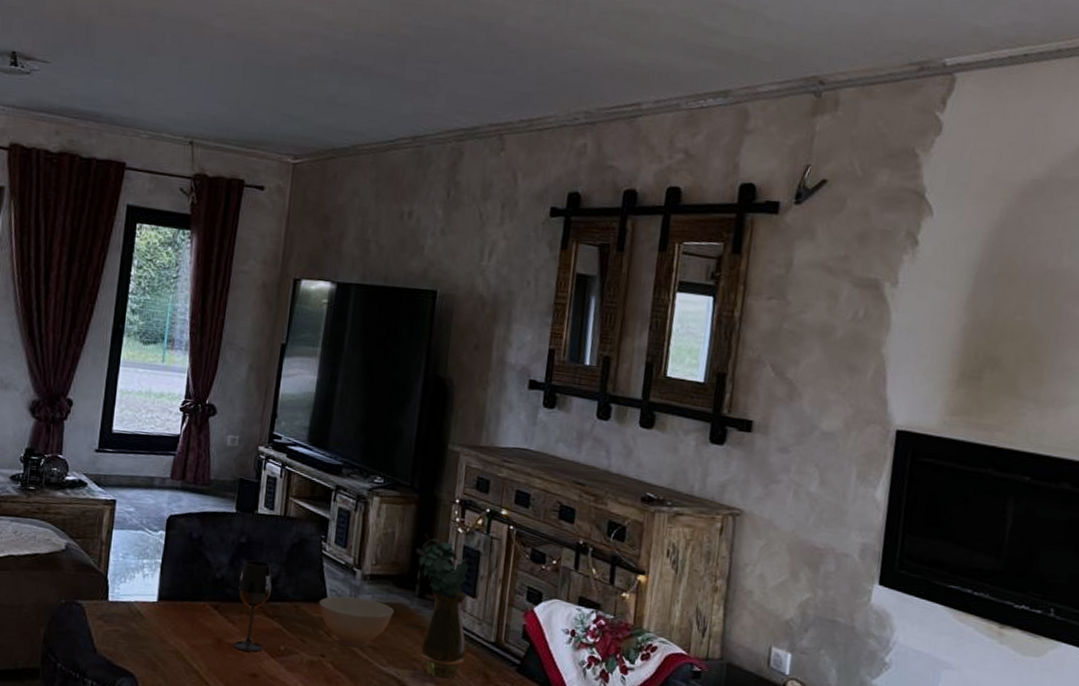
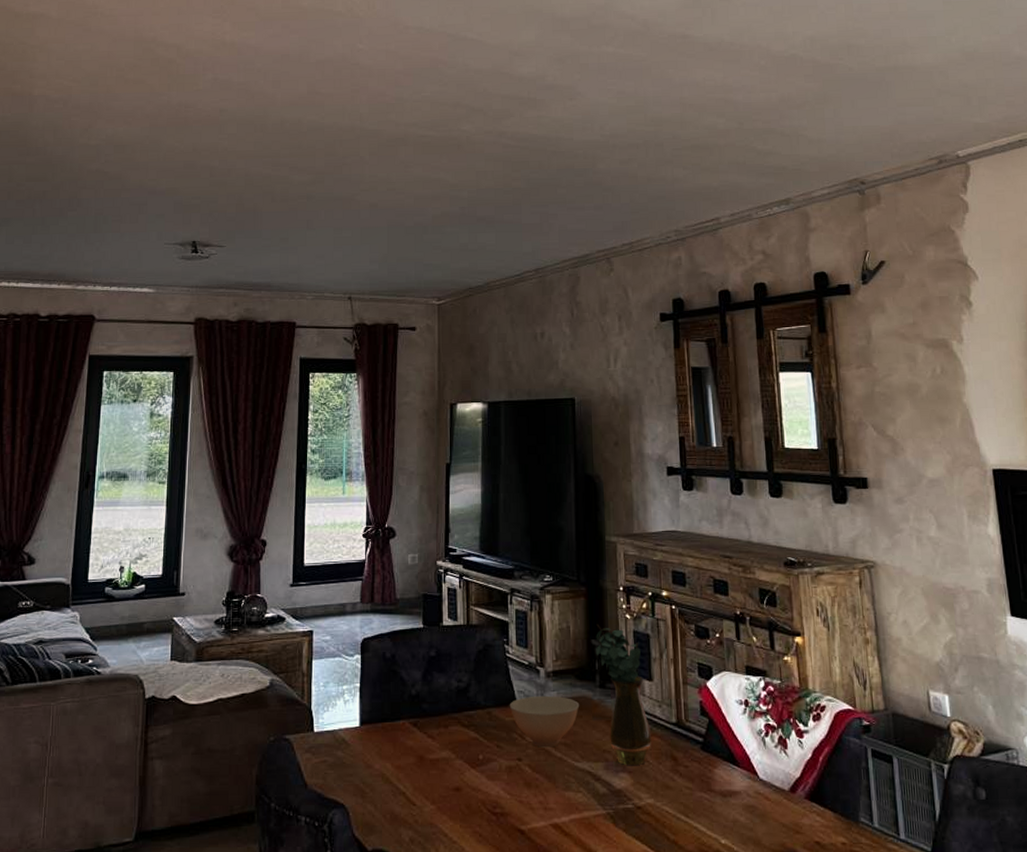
wine glass: present [233,559,272,652] -> none [433,671,465,765]

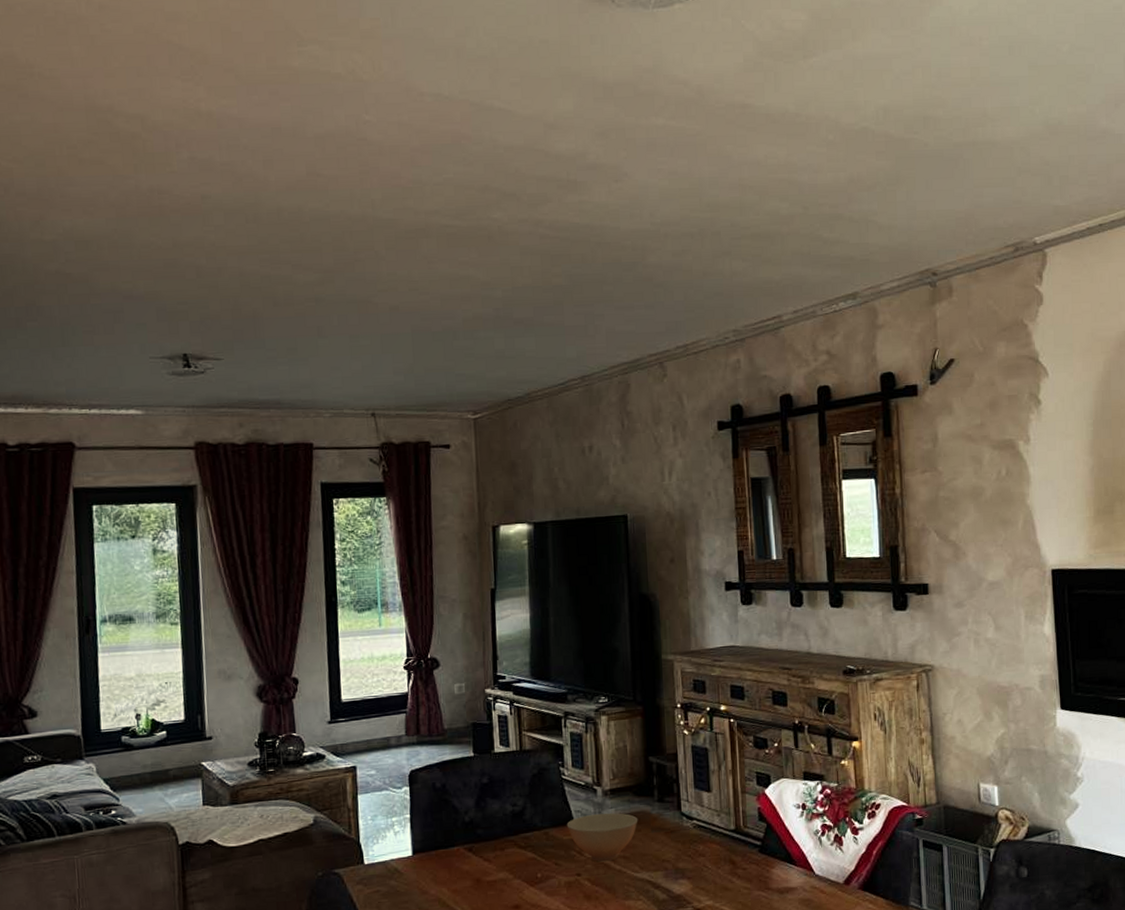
vase: present [596,623,651,765] -> none [653,740,710,872]

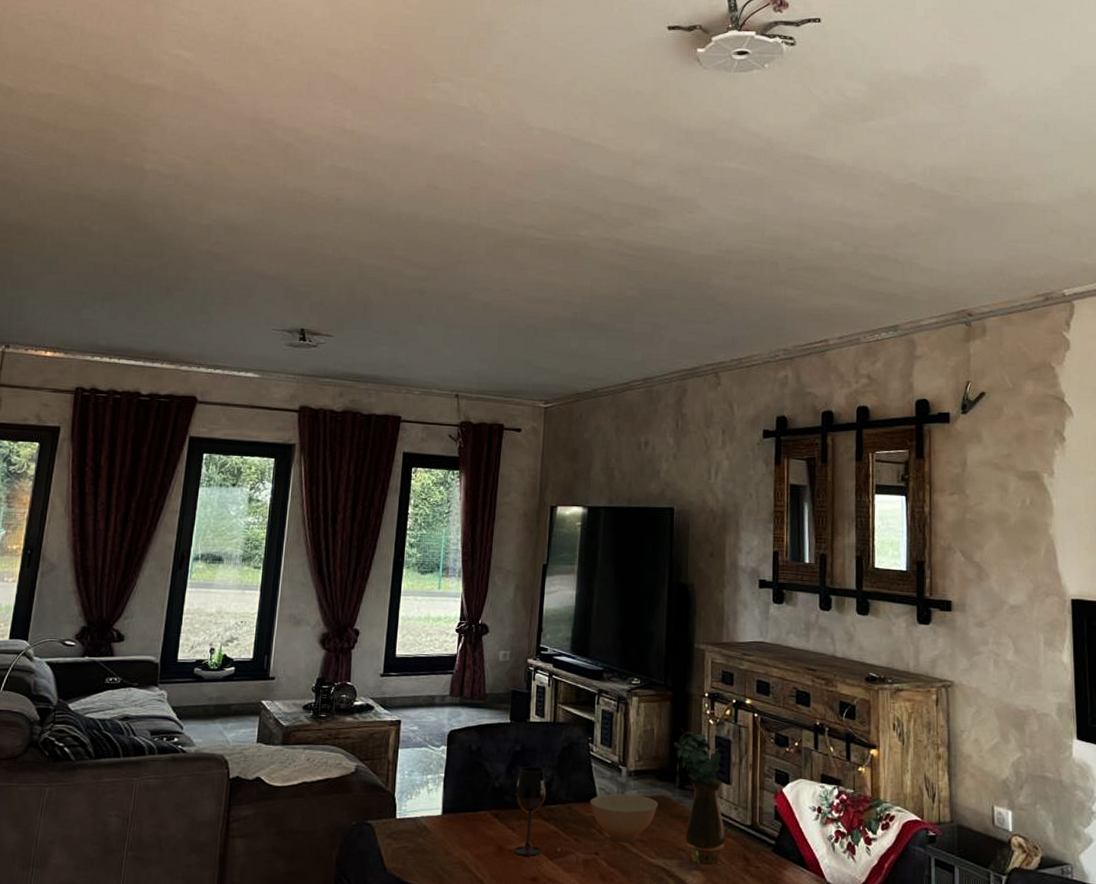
wine glass: none [488,796,521,886] -> present [513,766,547,856]
vase: none [653,740,710,872] -> present [678,727,726,864]

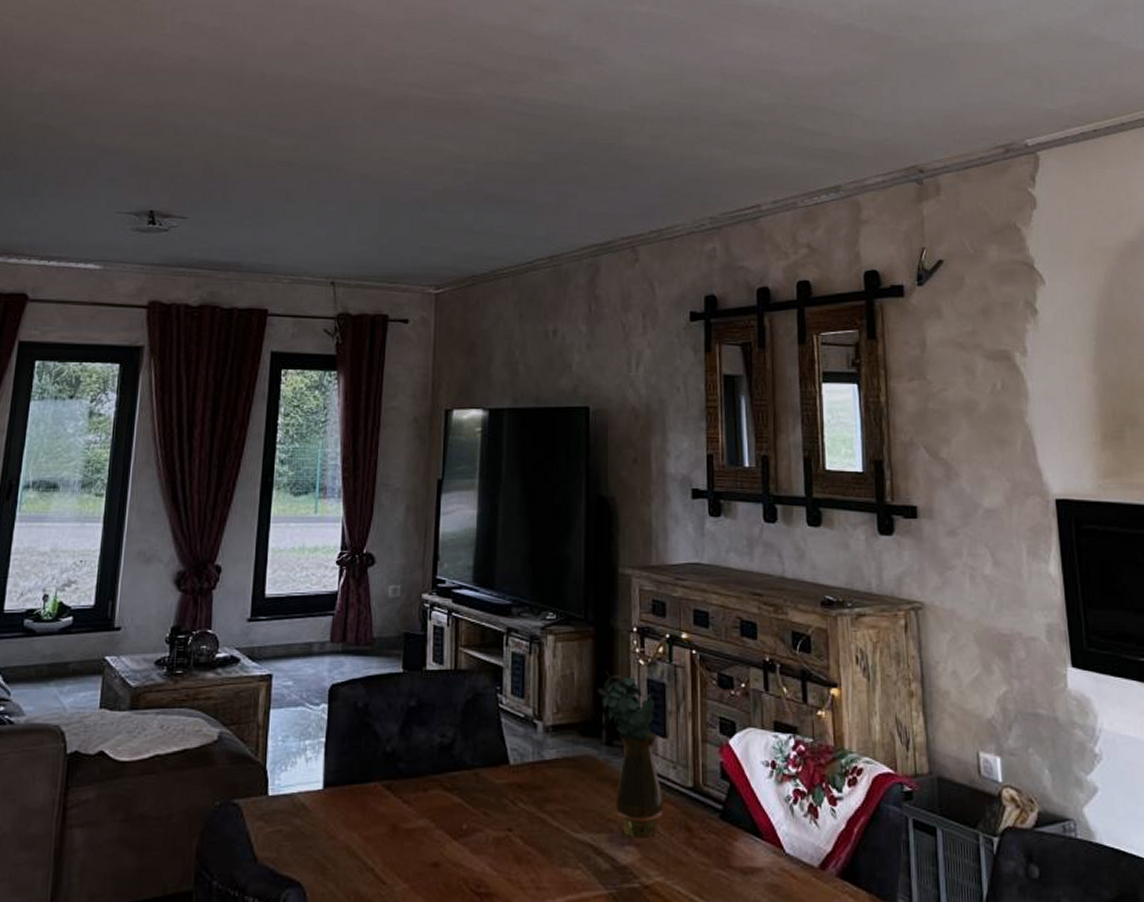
wine glass: present [513,766,547,856] -> none [410,724,448,836]
bowl: present [590,793,659,844] -> none [500,754,582,816]

